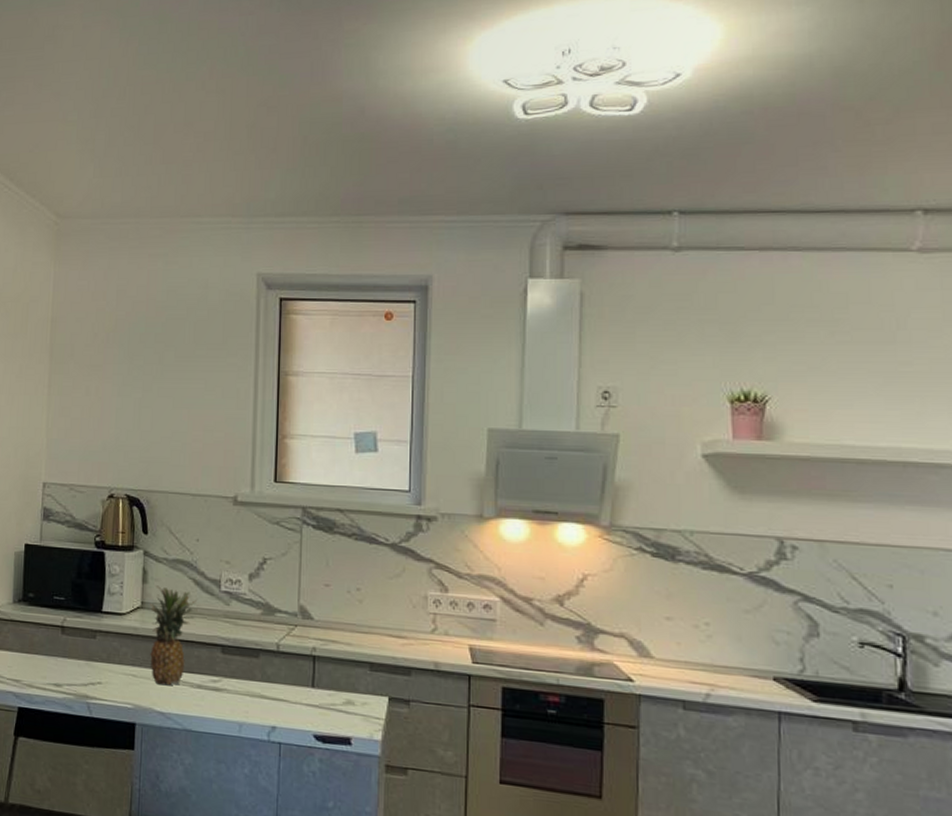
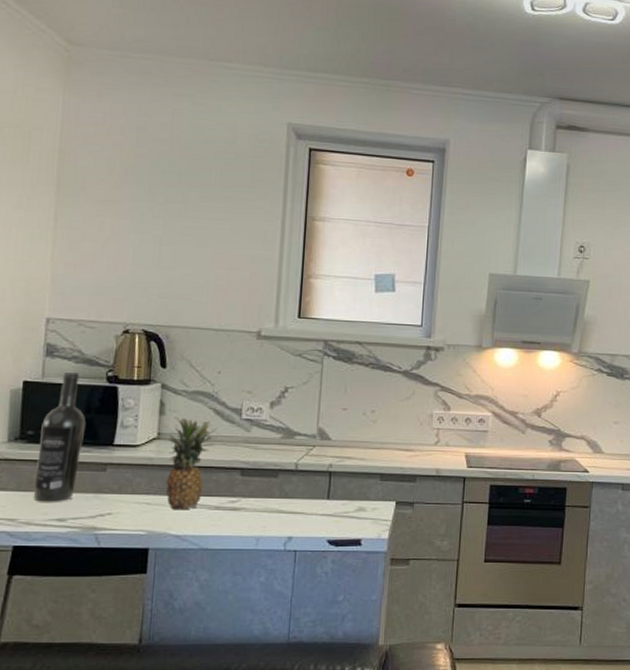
wine bottle: none [34,535,78,668] -> present [33,371,86,503]

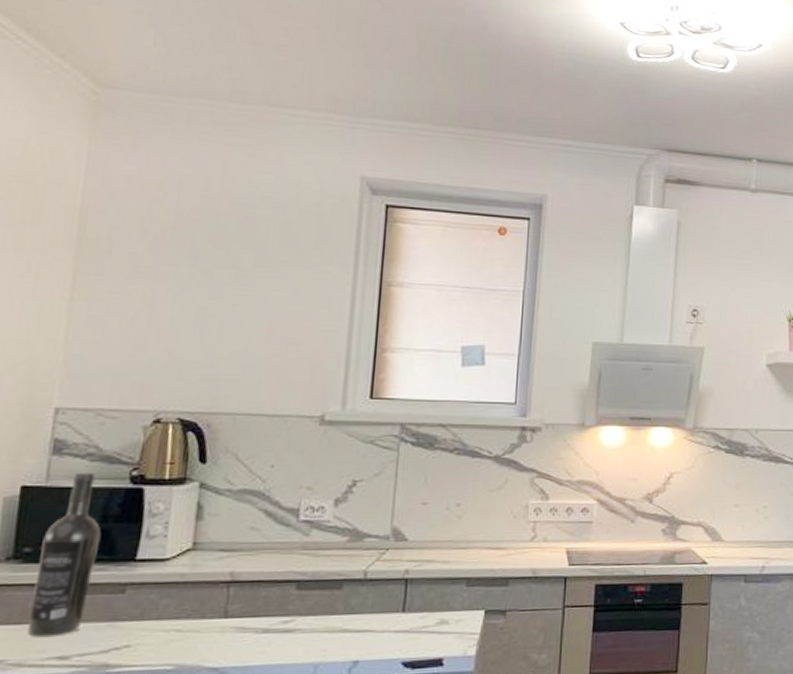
fruit: present [166,417,218,509] -> none [201,522,270,635]

